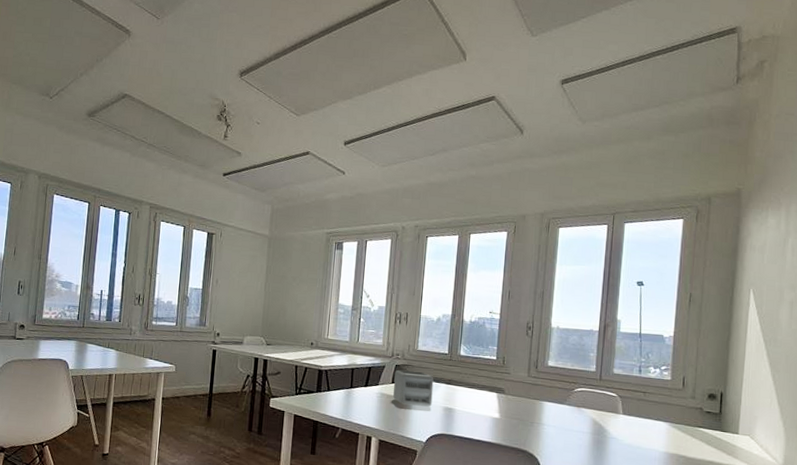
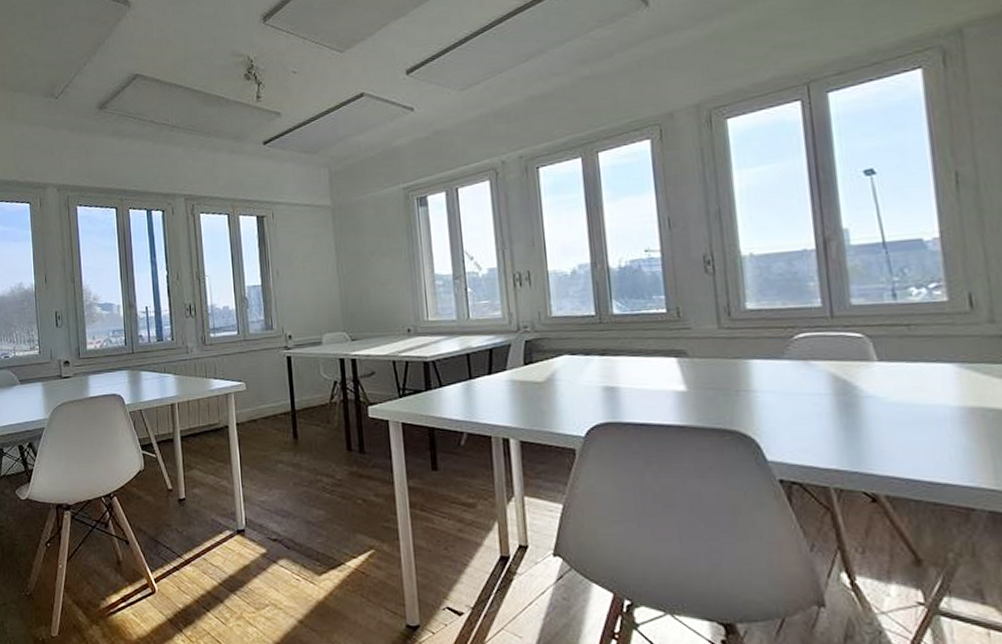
desk organizer: present [393,369,434,408] -> none [525,344,585,392]

